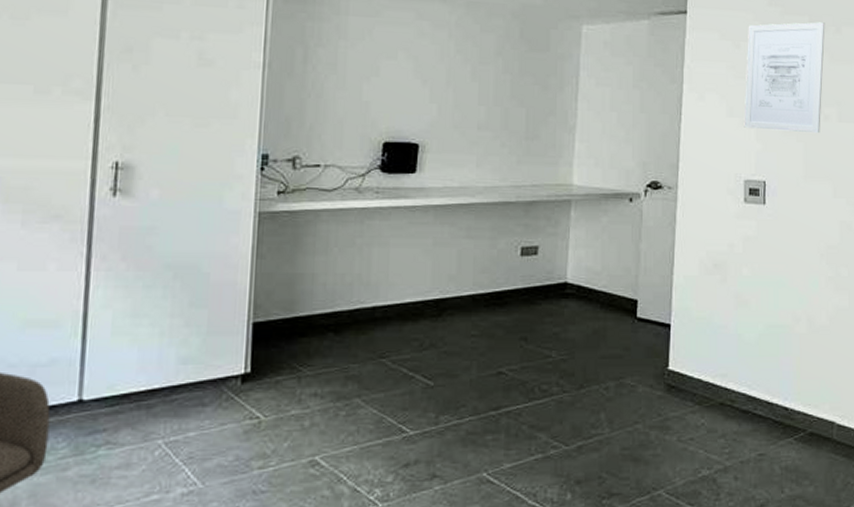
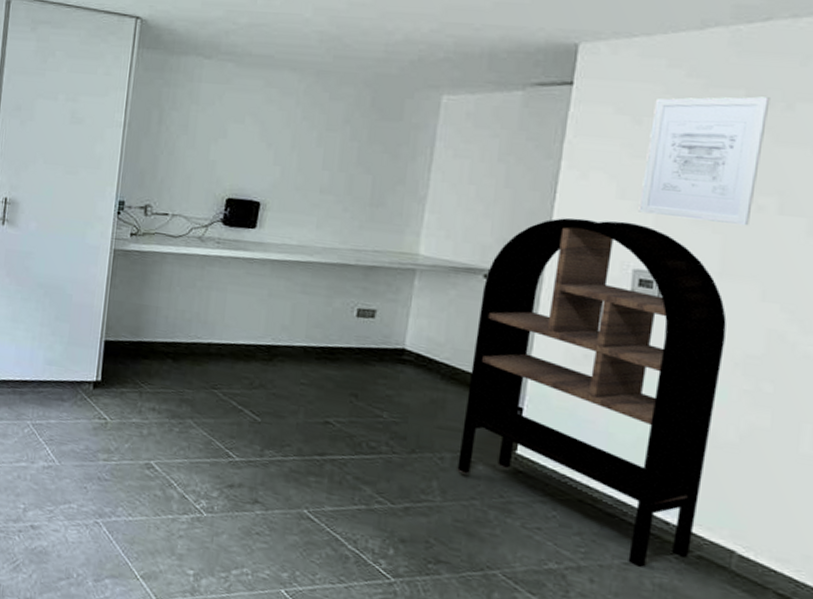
bookshelf: none [621,137,813,456] -> present [457,218,727,568]

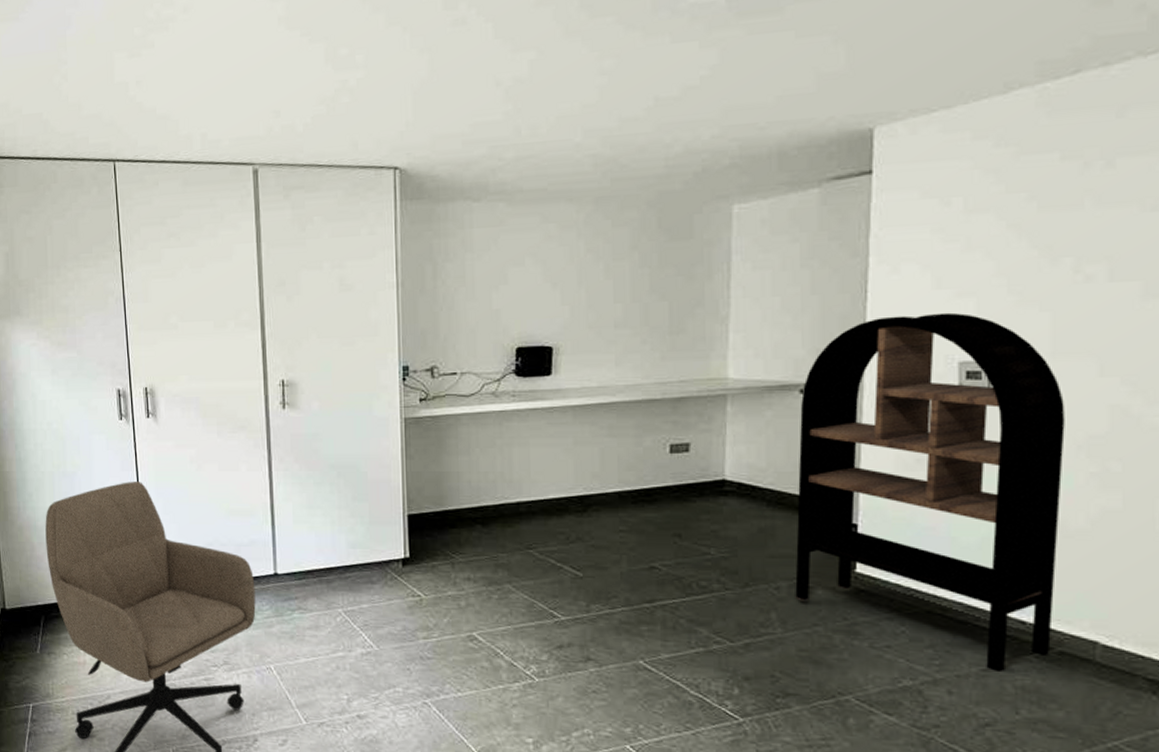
wall art: present [638,96,771,226] -> none [957,157,1088,301]

